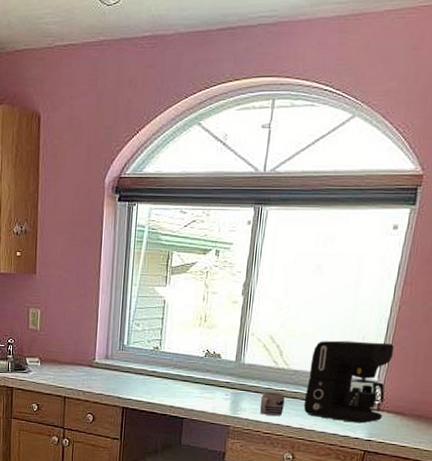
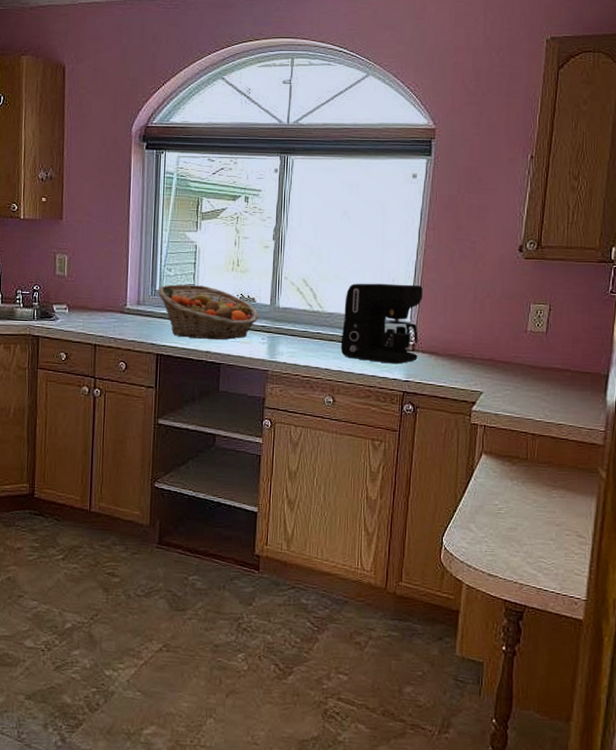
fruit basket: none [125,339,224,395] -> present [158,284,259,340]
mug: present [259,392,285,416] -> none [297,335,321,359]

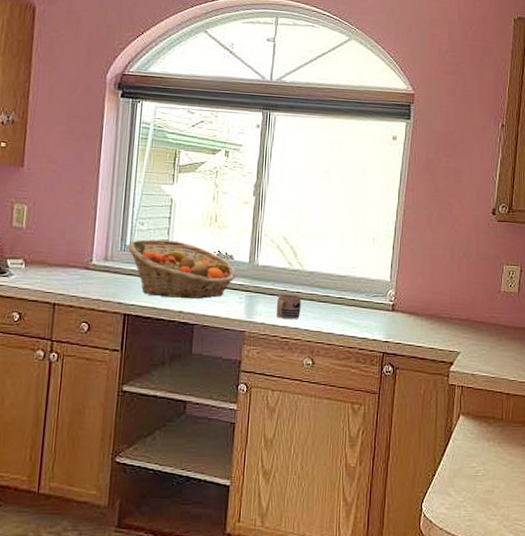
mug: none [297,335,321,359] -> present [276,294,301,319]
coffee maker: present [340,283,423,364] -> none [320,242,402,325]

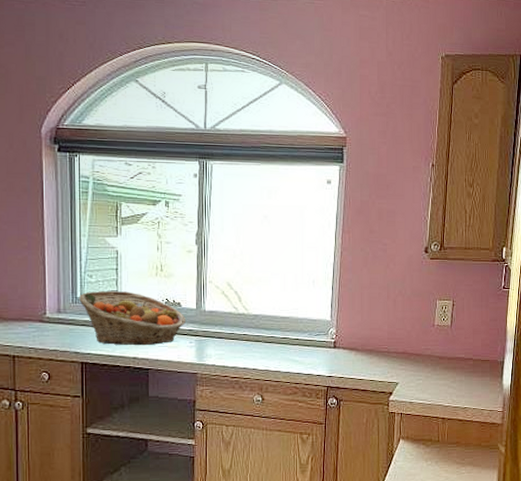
mug: present [276,294,301,319] -> none [225,337,248,360]

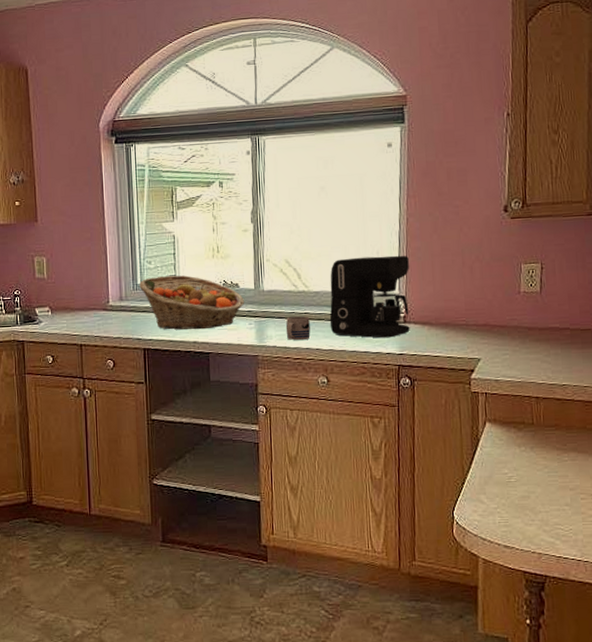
mug: none [225,337,248,360] -> present [285,316,311,340]
coffee maker: none [266,285,341,361] -> present [329,255,410,338]

